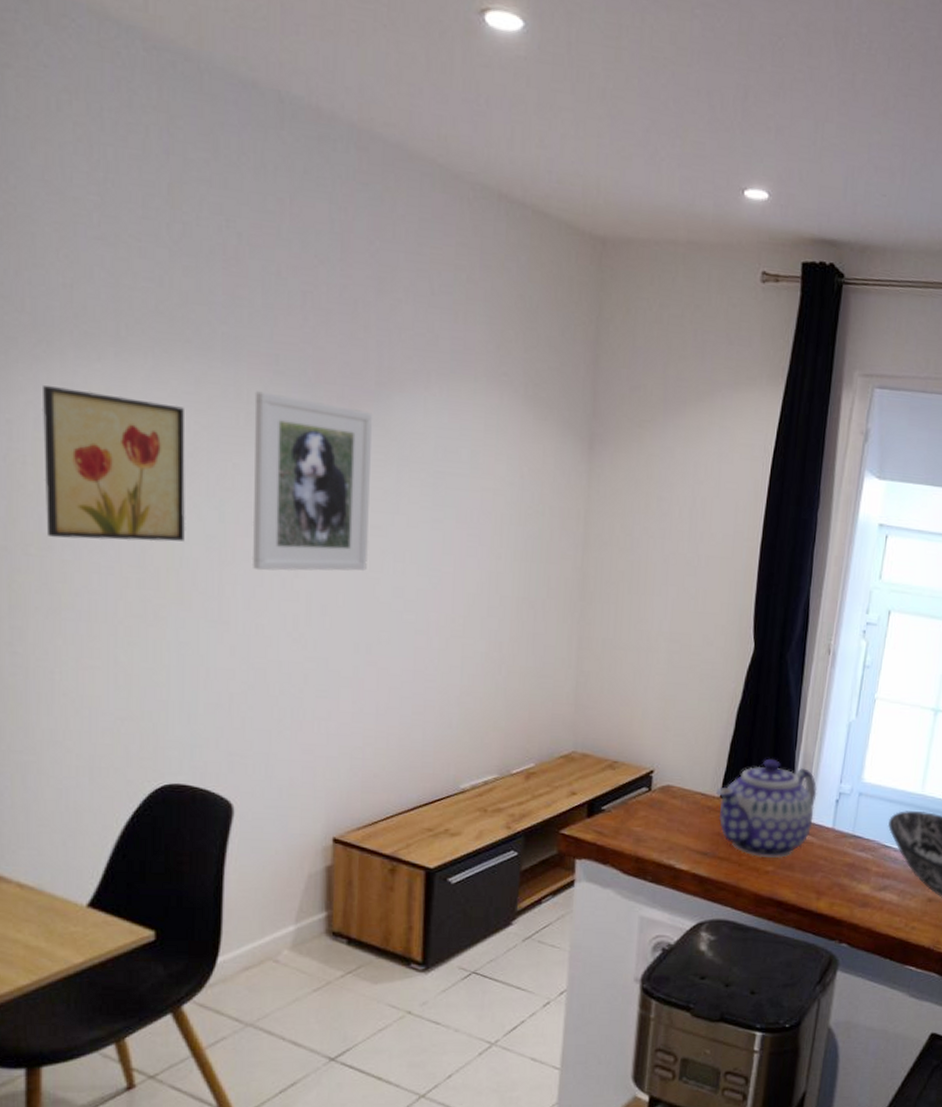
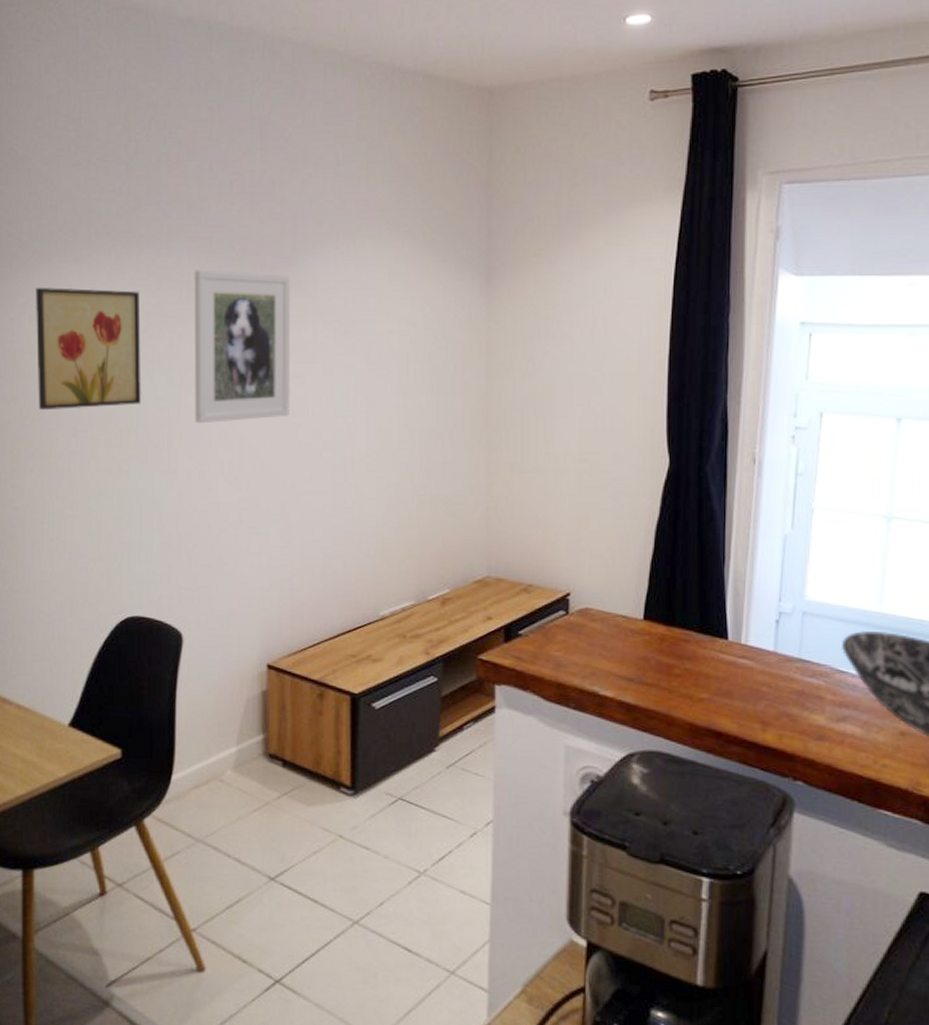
teapot: present [716,758,817,858] -> none [639,577,753,684]

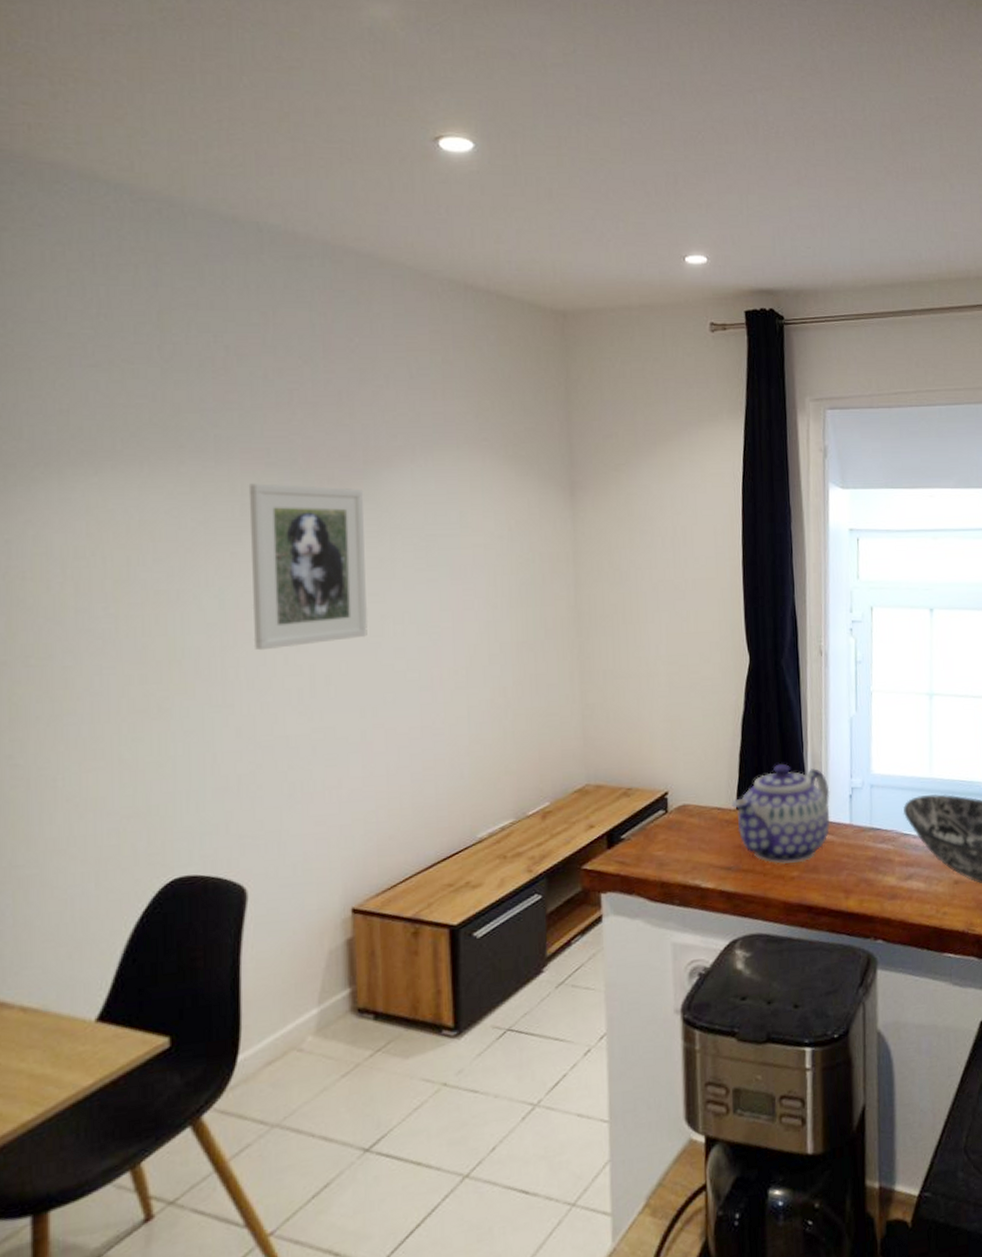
wall art: present [36,288,142,411] -> none [41,503,187,647]
teapot: none [639,577,753,684] -> present [732,763,831,864]

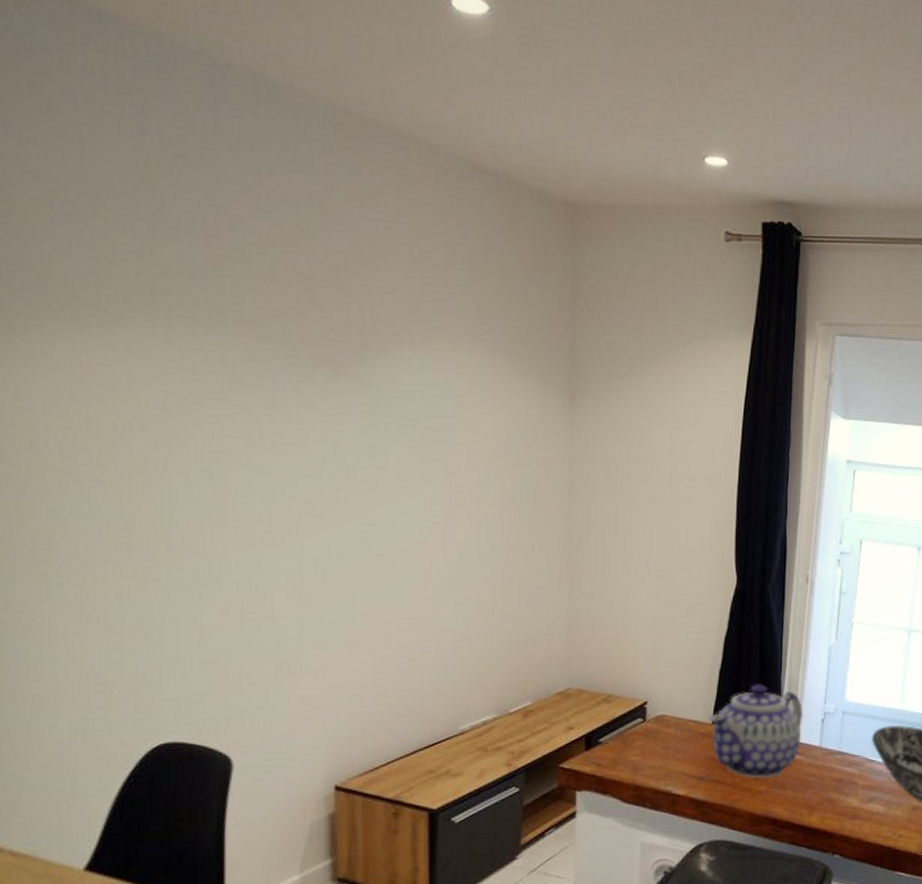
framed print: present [248,483,368,651] -> none [239,356,360,529]

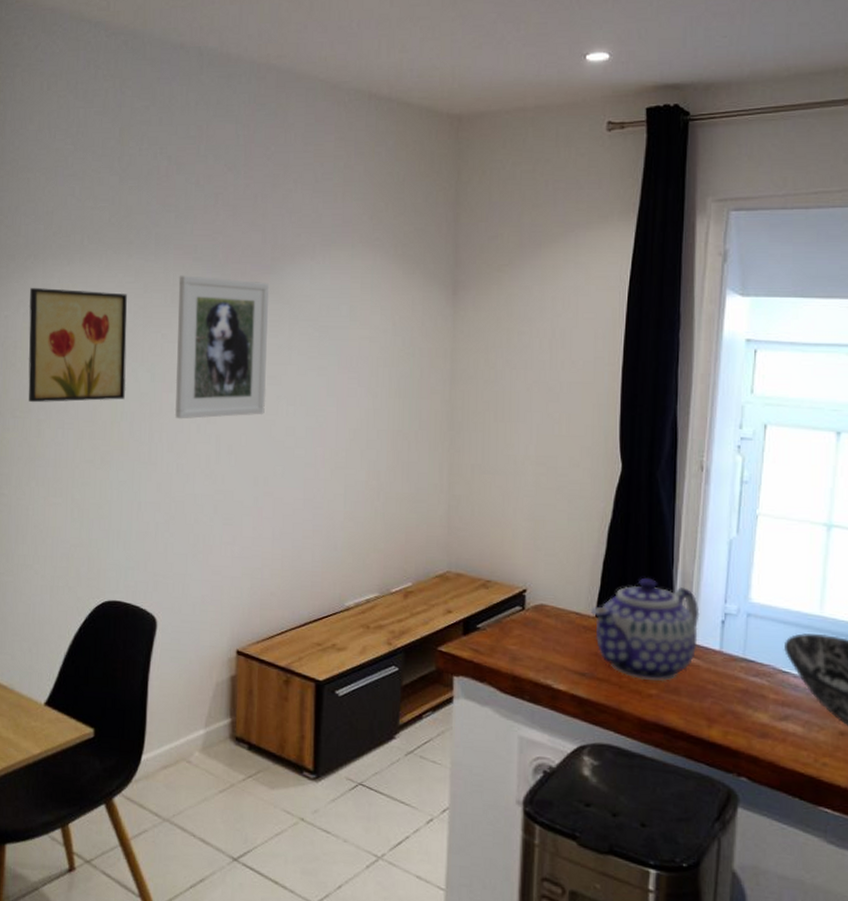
wall art: none [23,357,175,506] -> present [28,288,127,403]
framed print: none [239,356,360,529] -> present [174,275,270,419]

